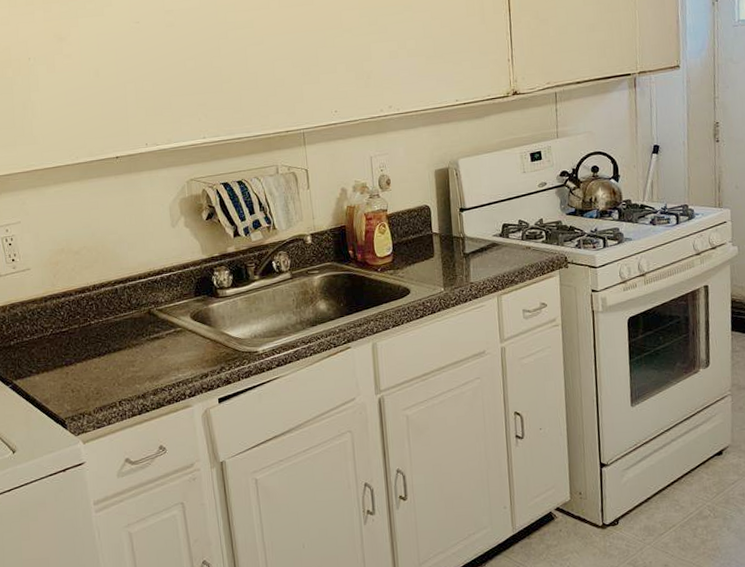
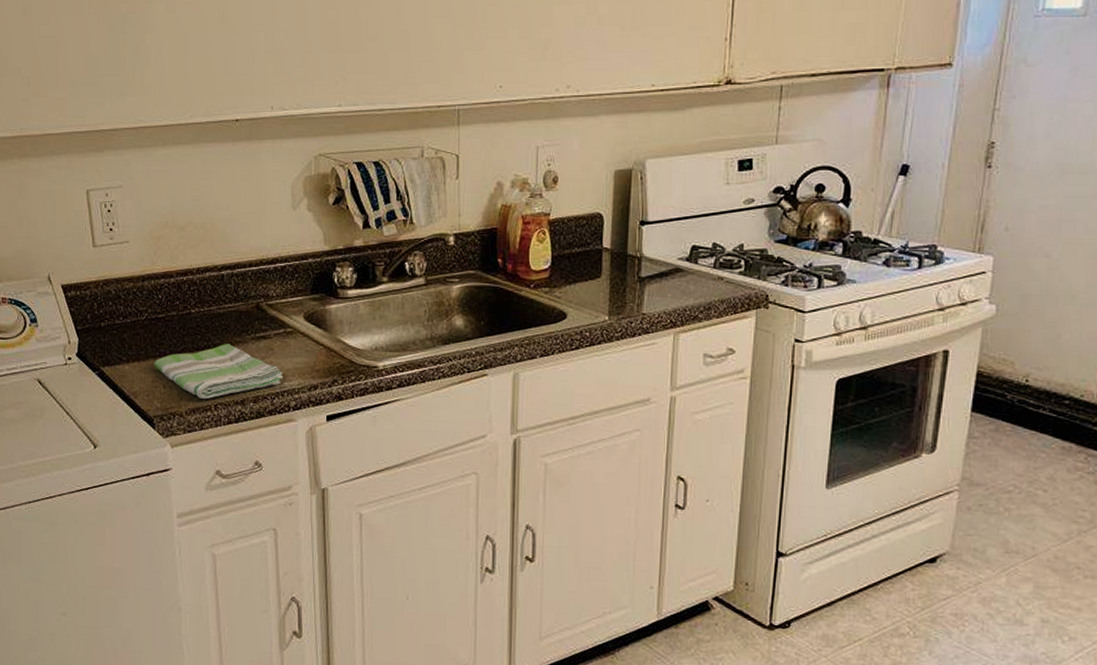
dish towel: none [61,347,178,398] -> present [154,344,284,399]

